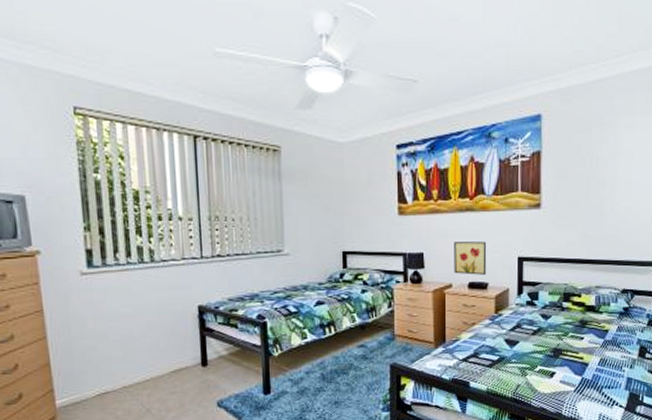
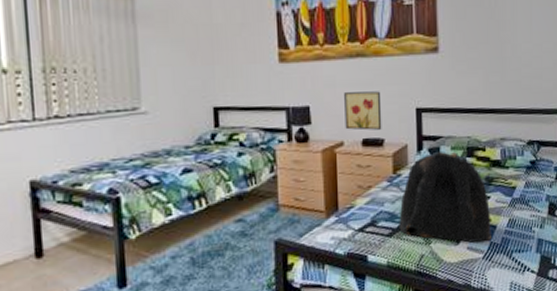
backpack: none [498,295,584,378] -> present [399,150,491,243]

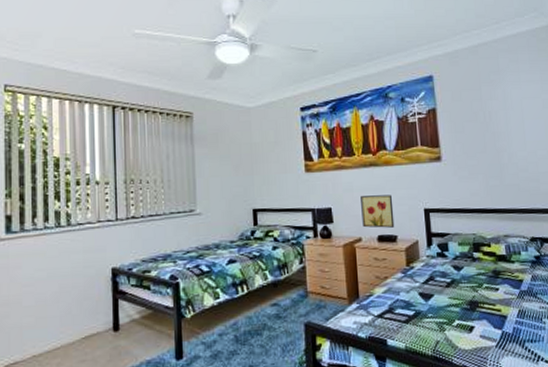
backpack: present [399,150,491,243] -> none [414,246,503,332]

